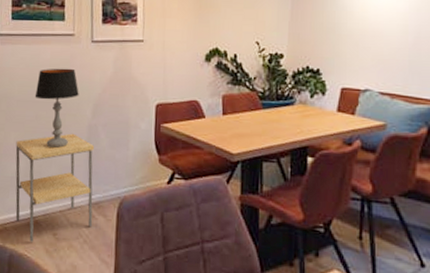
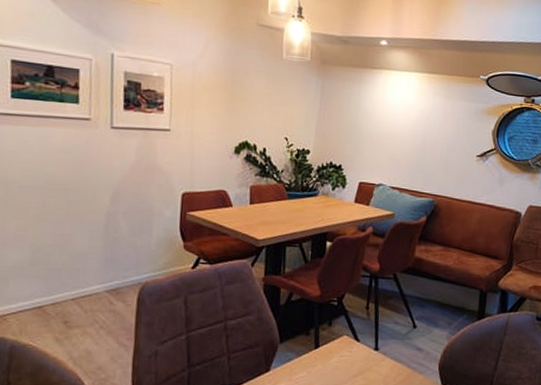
side table: present [15,133,95,242] -> none [17,221,114,332]
table lamp: present [34,68,79,149] -> none [41,153,96,237]

